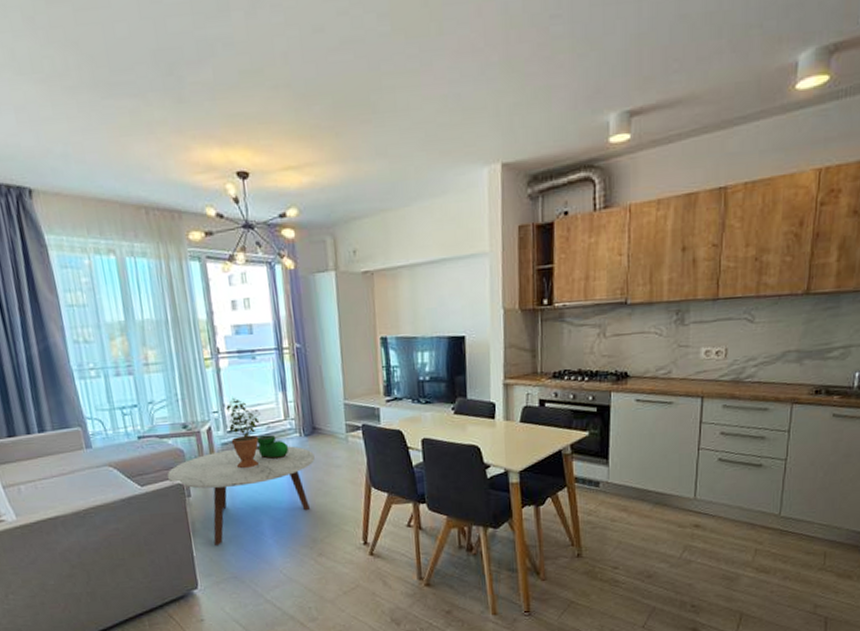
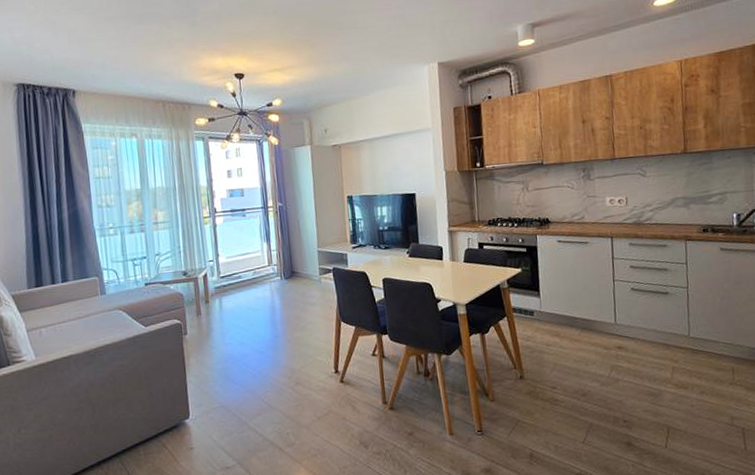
coffee table: present [167,446,315,546] -> none [167,287,293,379]
potted plant: present [226,397,260,469] -> none [220,248,248,309]
decorative container: present [256,434,290,460] -> none [244,278,272,300]

